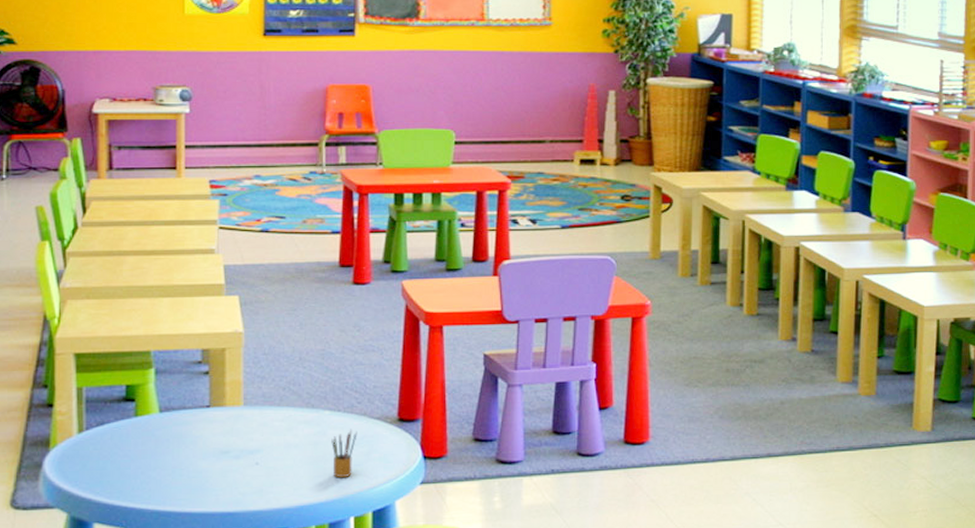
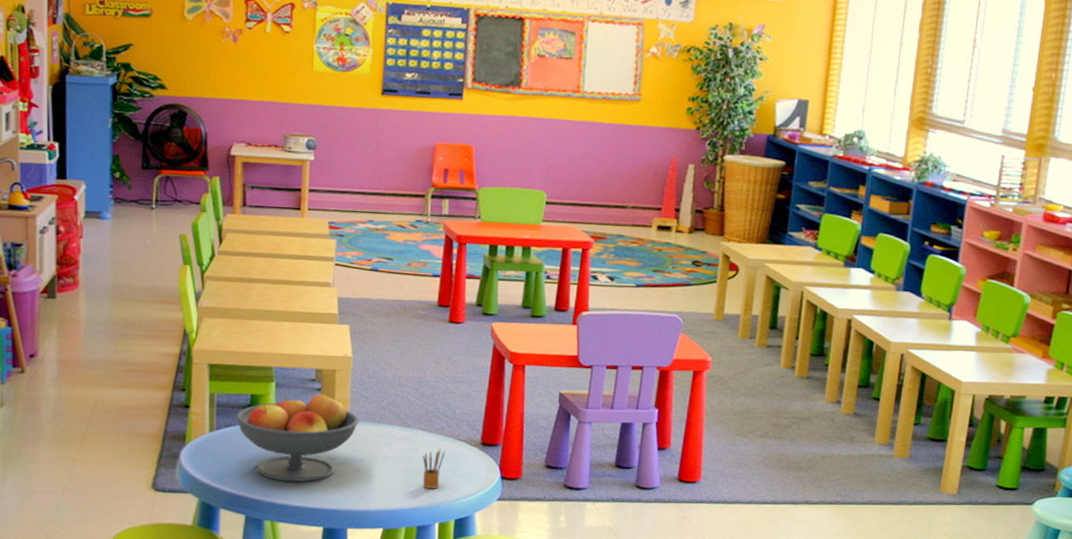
fruit bowl: none [108,375,255,484] -> present [235,393,359,482]

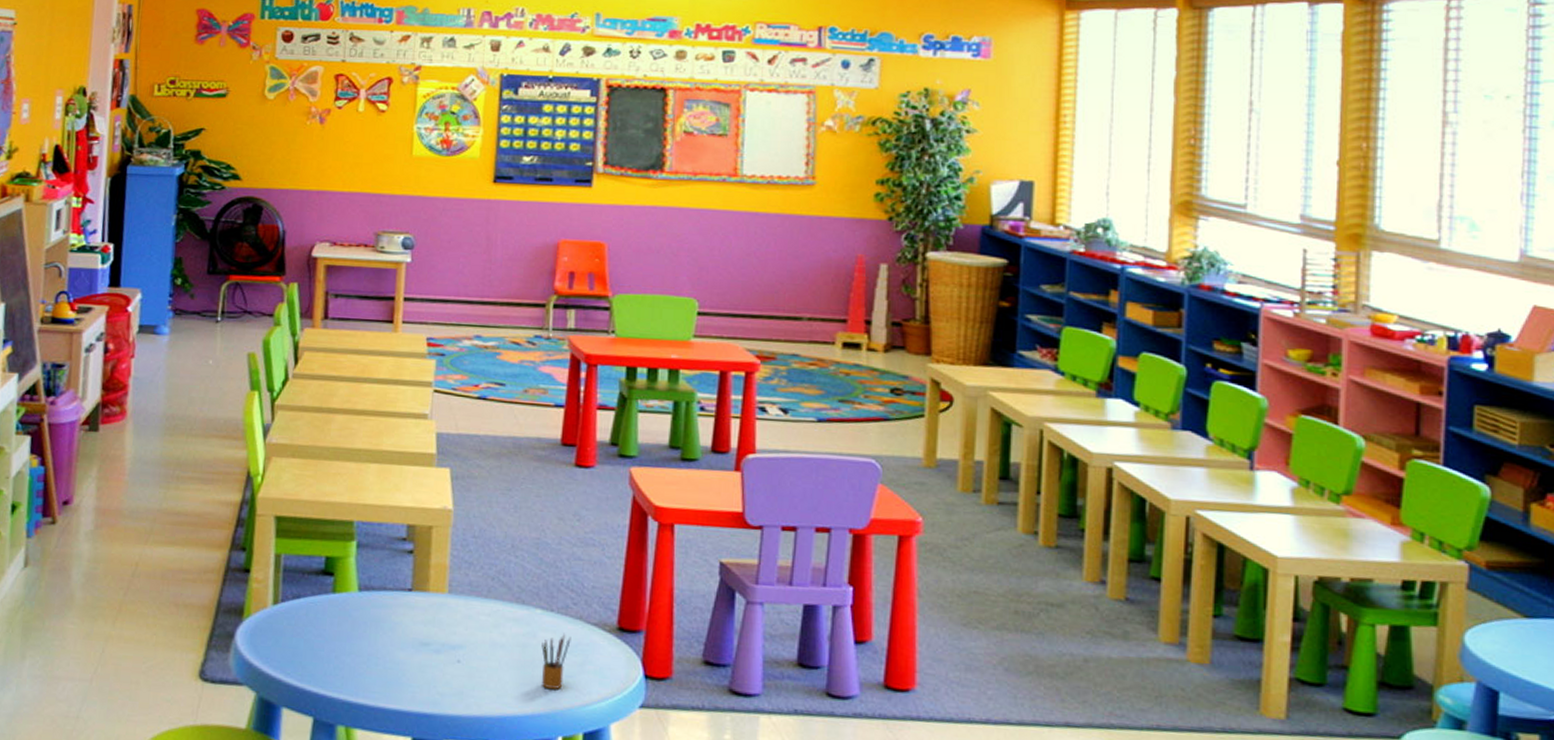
fruit bowl: present [235,393,359,482] -> none [305,556,461,674]

